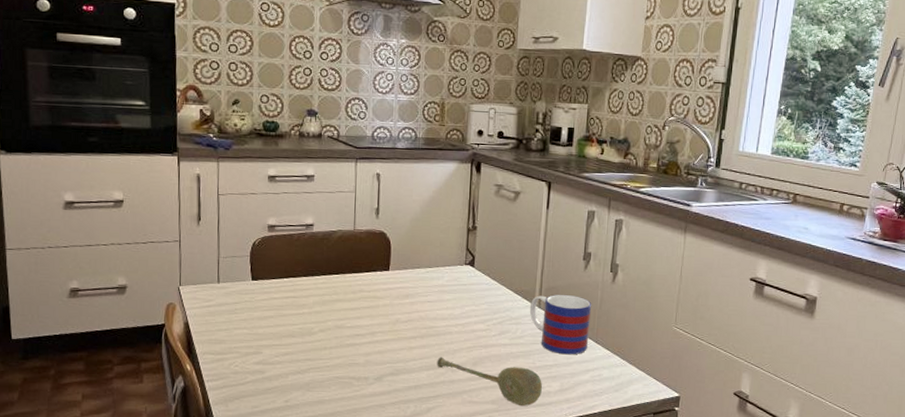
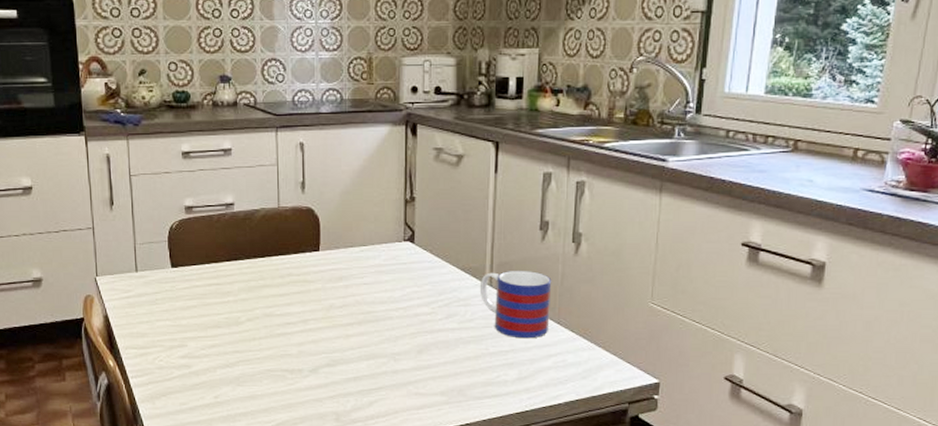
soupspoon: present [437,357,542,406] -> none [377,345,497,397]

